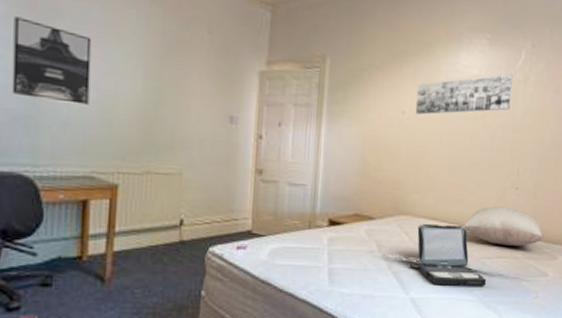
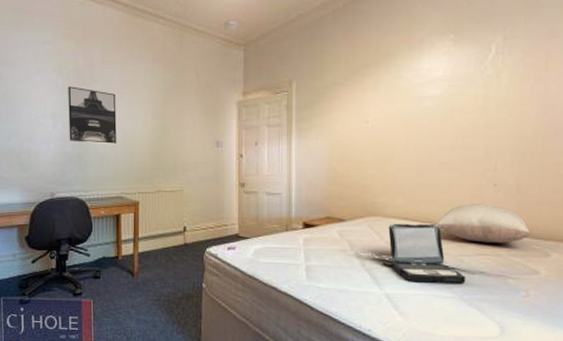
wall art: present [415,74,513,115] -> none [379,71,483,121]

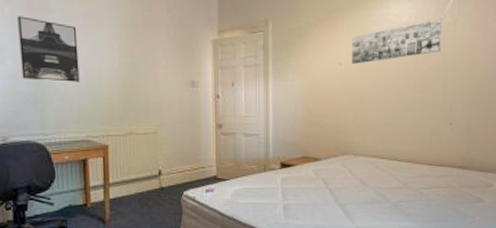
wall art: none [379,71,483,121] -> present [351,18,442,64]
laptop: present [382,224,466,283] -> none [354,161,426,215]
pillow: present [436,204,532,243] -> none [401,141,479,176]

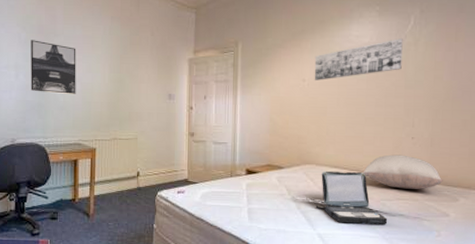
laptop: none [354,161,426,215] -> present [315,172,388,224]
pillow: none [401,141,479,176] -> present [363,154,443,189]

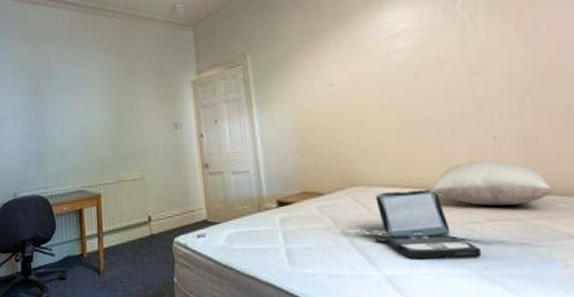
wall art: present [30,40,76,95] -> none [26,86,75,140]
wall art: present [314,39,403,80] -> none [341,16,460,83]

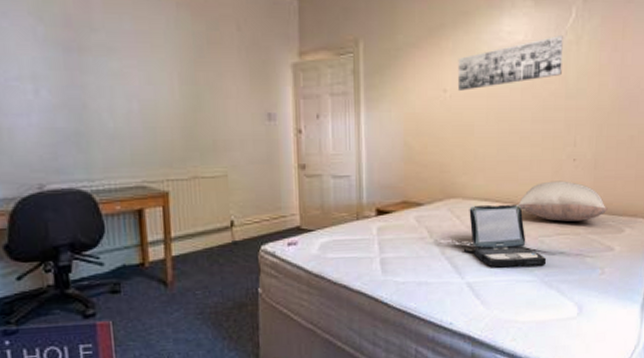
wall art: none [341,16,460,83] -> present [457,36,563,91]

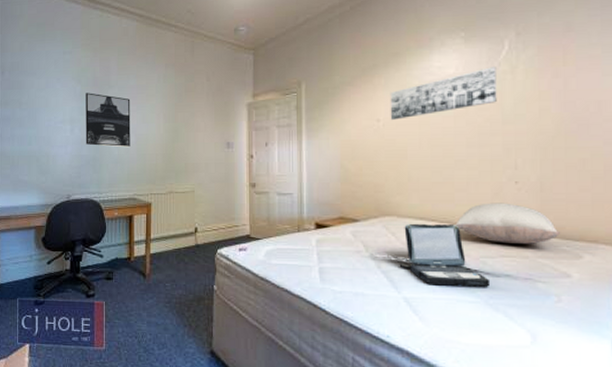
wall art: none [53,37,132,118] -> present [85,93,131,148]

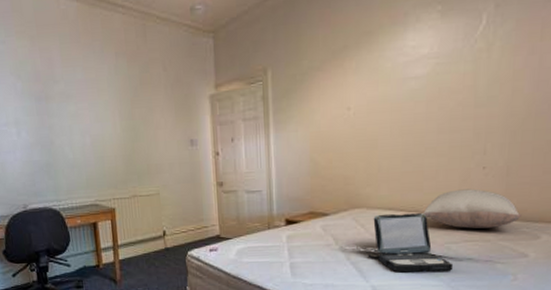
wall art: present [85,93,131,148] -> none [28,89,86,150]
wall art: present [390,67,497,120] -> none [361,44,472,108]

